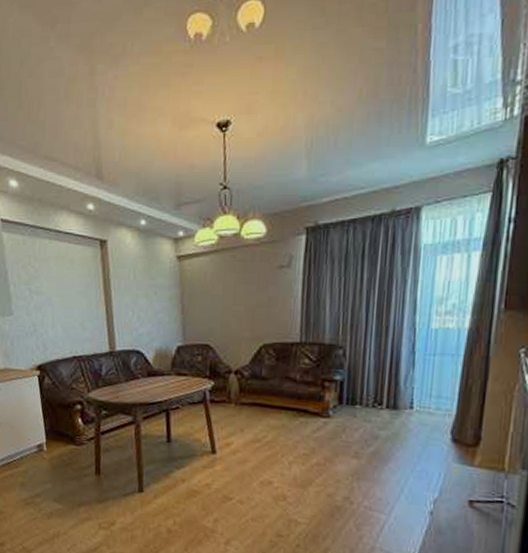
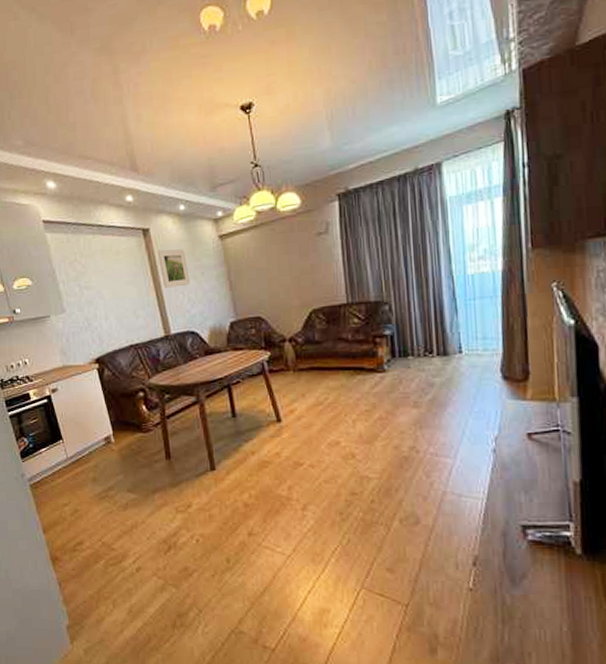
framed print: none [112,263,142,304] -> present [157,249,191,288]

